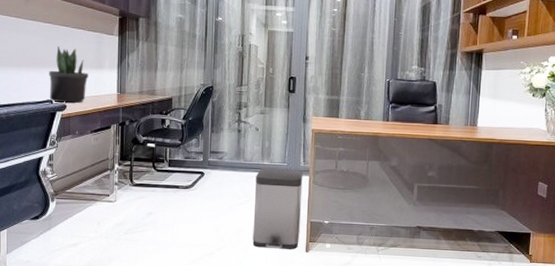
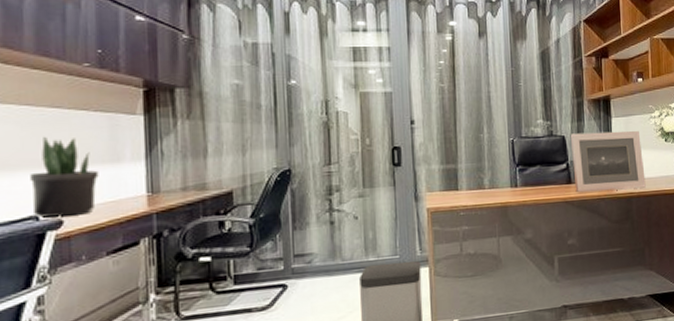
picture frame: none [440,80,509,136] -> present [570,130,646,193]

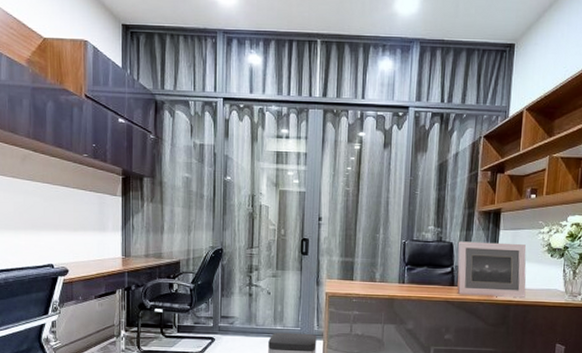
planter: present [30,136,99,218] -> none [49,207,91,267]

